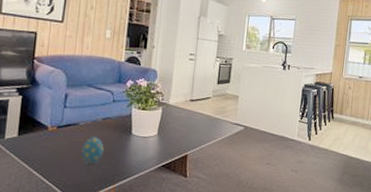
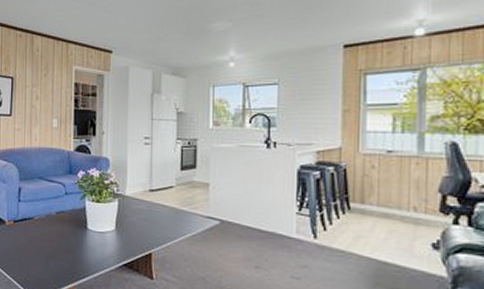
decorative egg: present [80,137,104,164] -> none [37,231,60,261]

